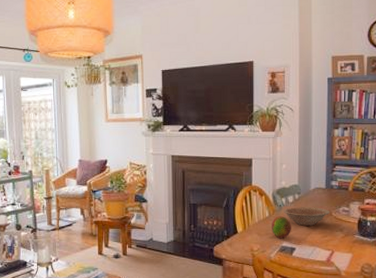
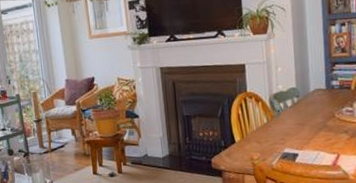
fruit: present [272,216,291,239] -> none [271,121,292,145]
bowl: present [282,207,330,226] -> none [281,109,333,130]

